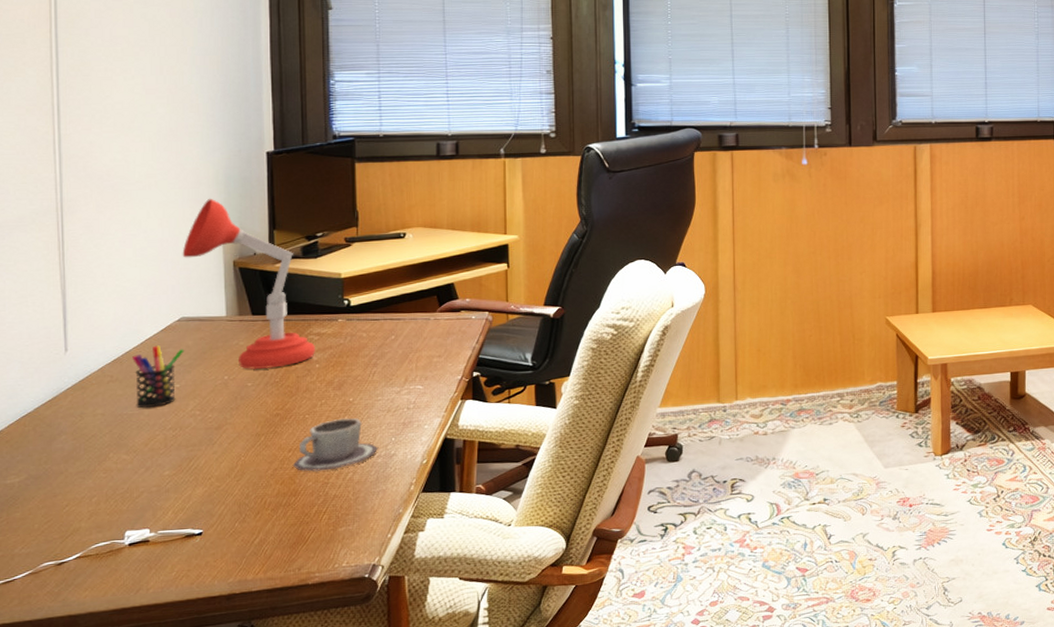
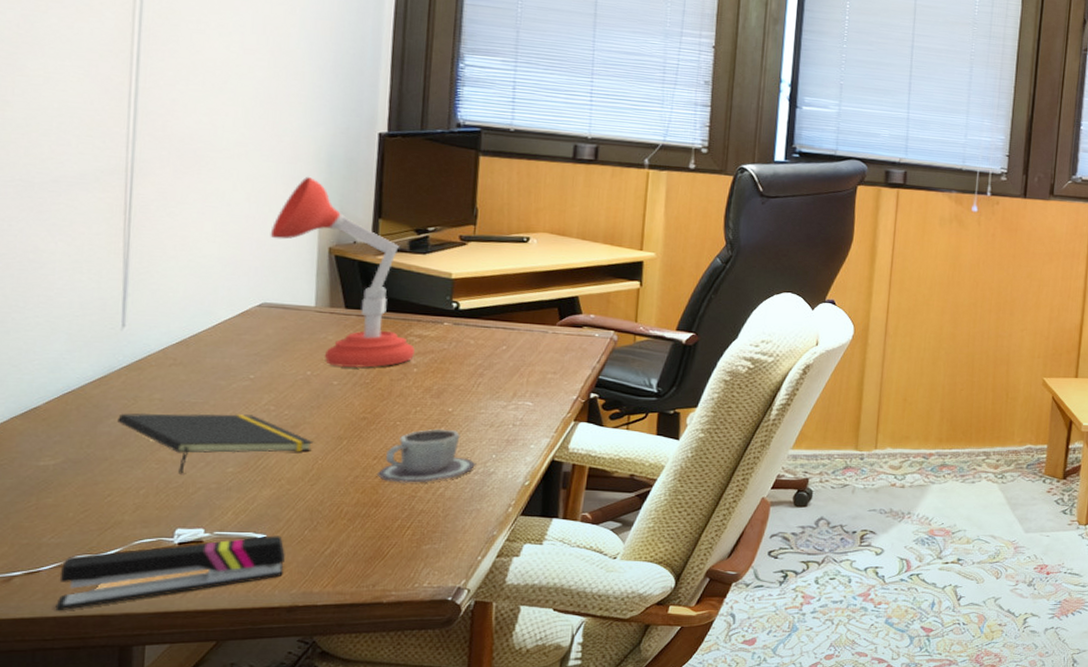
stapler: none [30,529,220,615] -> present [55,535,285,611]
notepad: none [68,421,236,481] -> present [117,412,314,474]
pen holder: present [132,345,185,408] -> none [200,330,263,398]

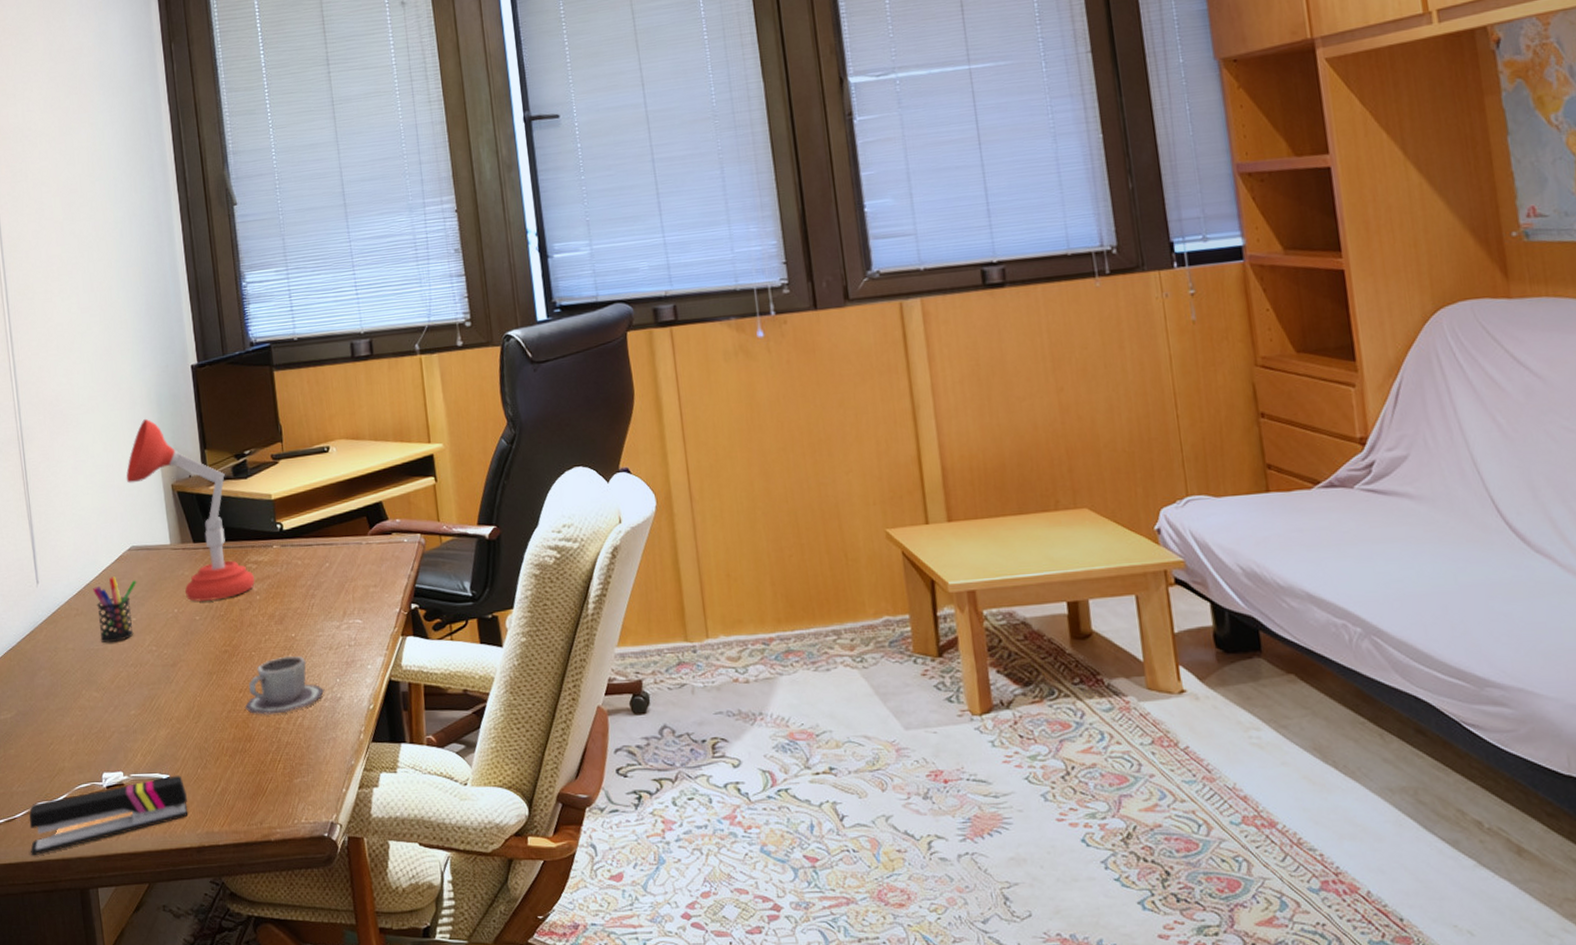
notepad: present [117,412,314,474] -> none [46,657,191,720]
pen holder: none [200,330,263,398] -> present [93,576,137,643]

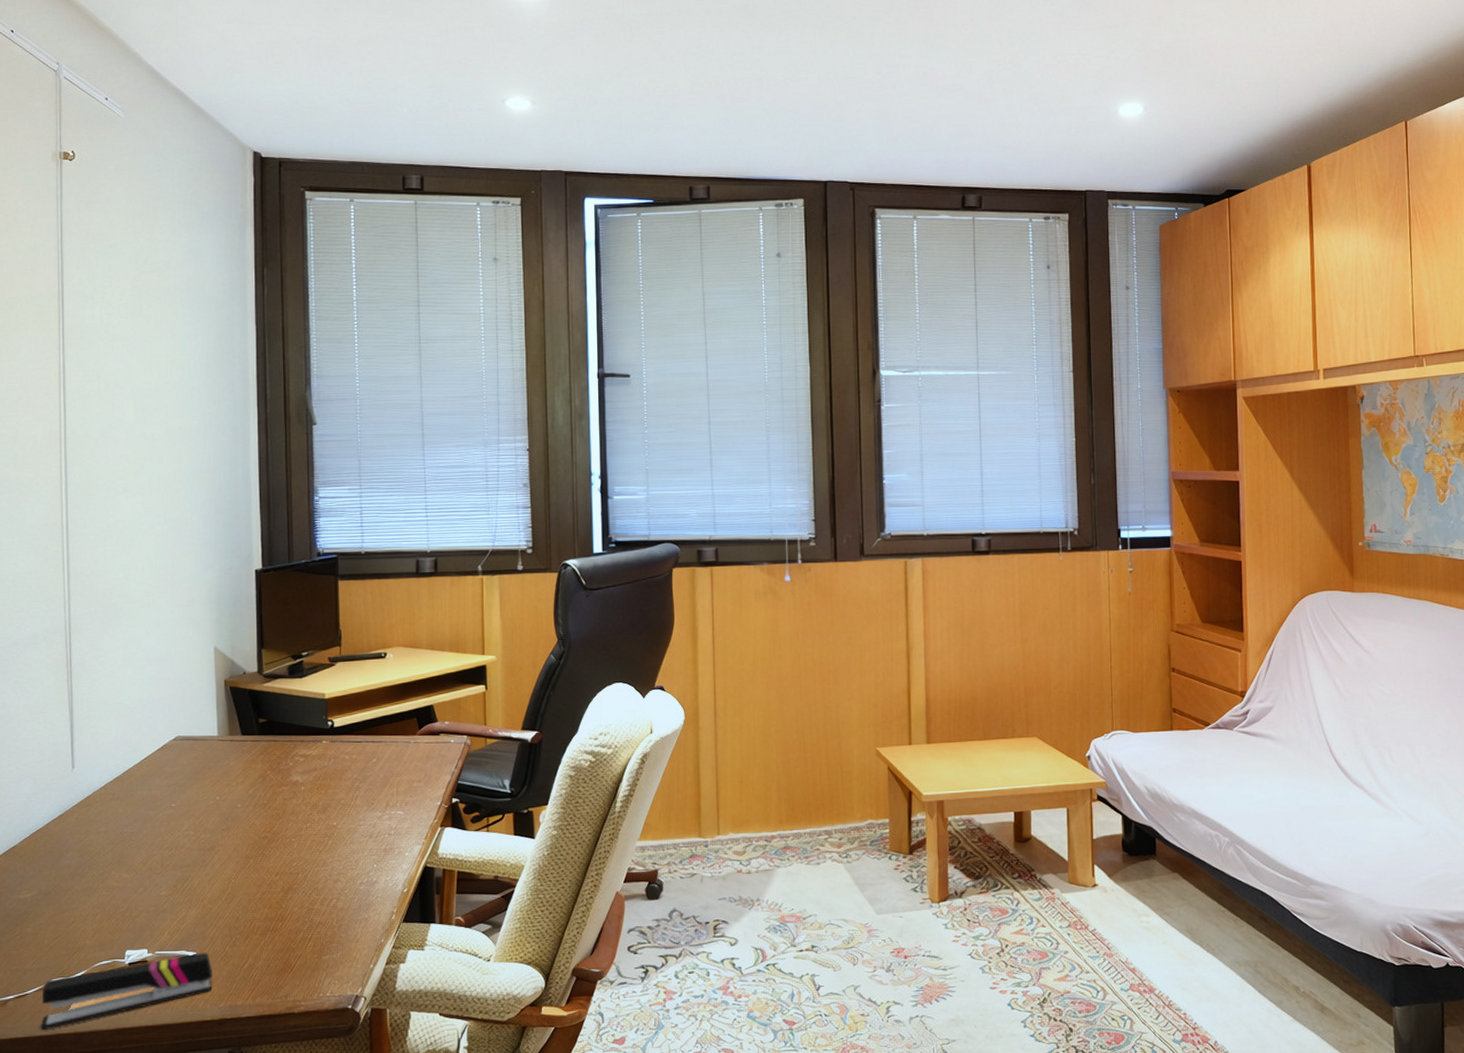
pen holder: present [93,576,137,643] -> none [132,764,180,827]
desk lamp: present [126,418,256,602] -> none [177,616,302,791]
cup: present [244,656,325,715] -> none [279,842,361,897]

